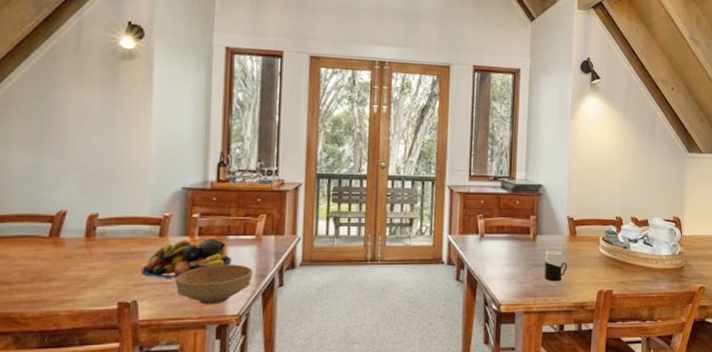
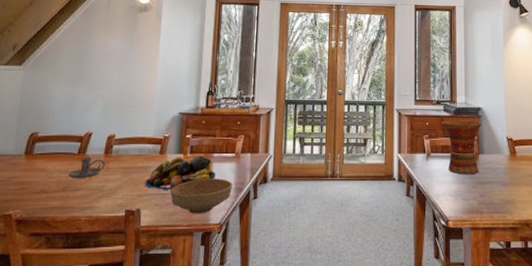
candle holder: none [37,241,87,267] -> present [68,157,105,179]
vase: none [498,198,542,257] -> present [441,120,482,175]
cup: present [544,251,568,282] -> none [487,169,510,199]

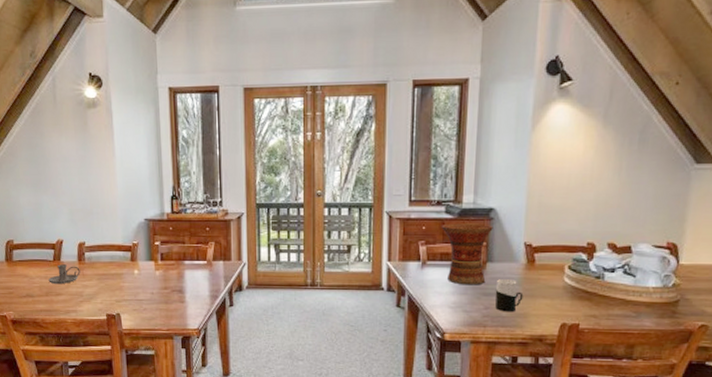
fruit bowl: present [145,156,216,190] -> none [121,263,189,296]
bowl: present [170,178,233,214] -> none [146,286,208,320]
cup: none [487,169,510,199] -> present [495,279,524,312]

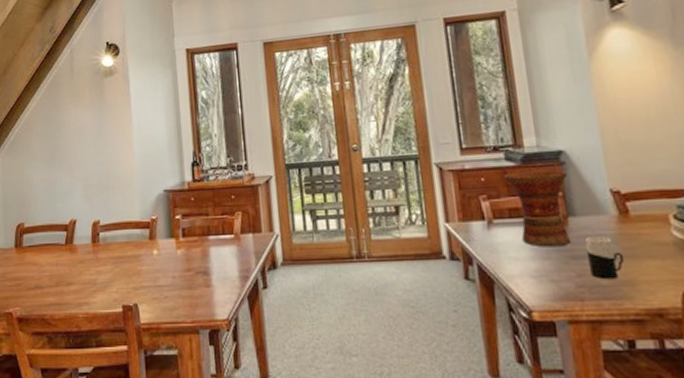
candle holder: present [48,264,80,285] -> none [59,248,94,272]

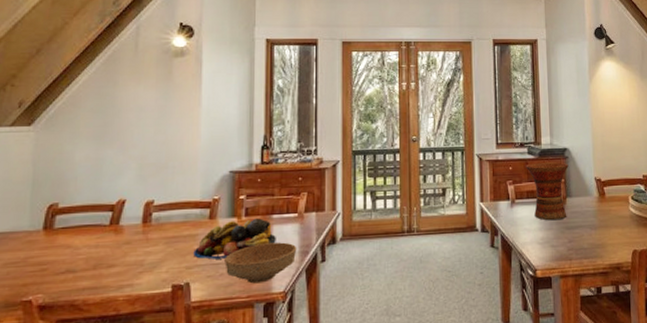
fruit bowl: none [138,239,215,281] -> present [193,218,276,260]
bowl: none [167,265,237,309] -> present [225,242,297,284]
cup: present [586,236,625,280] -> none [576,212,600,244]

